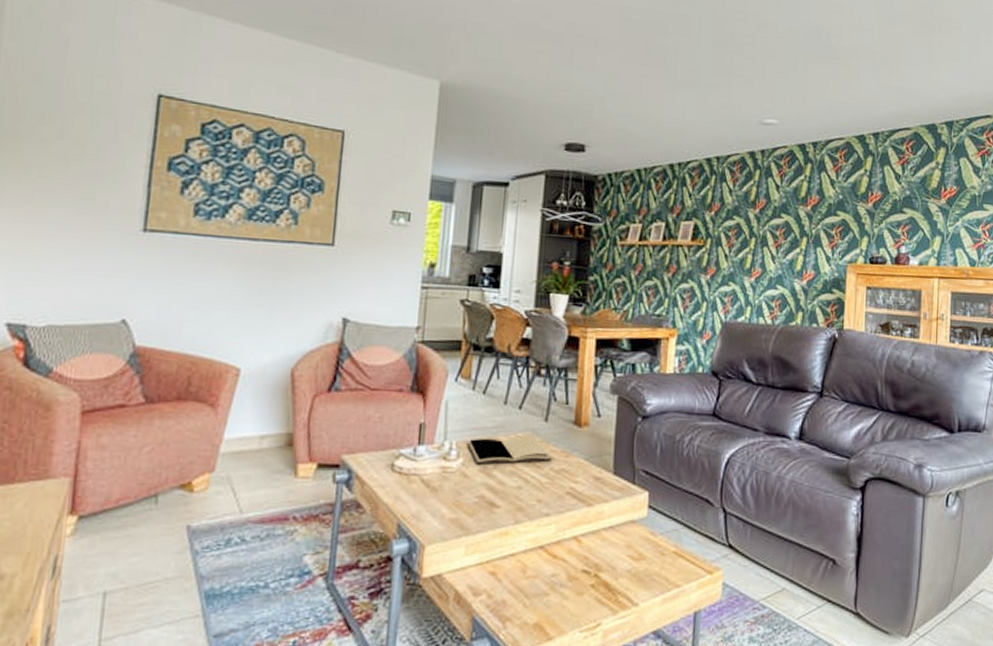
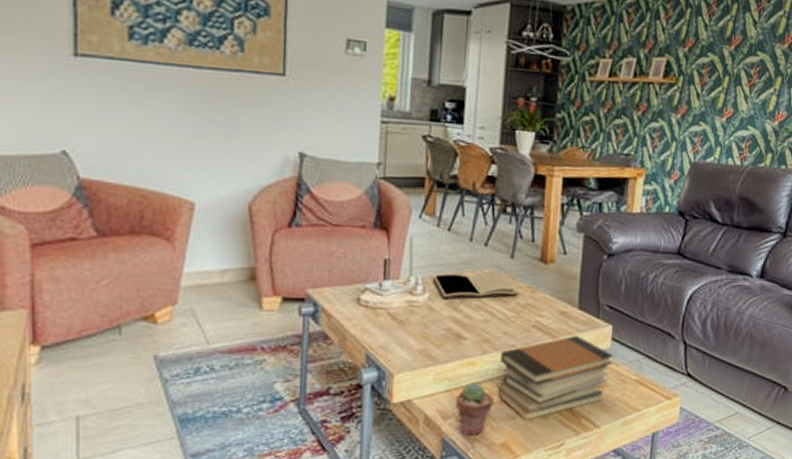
potted succulent: none [486,554,527,616] -> present [455,382,494,437]
book stack: none [531,502,651,598] -> present [498,335,614,421]

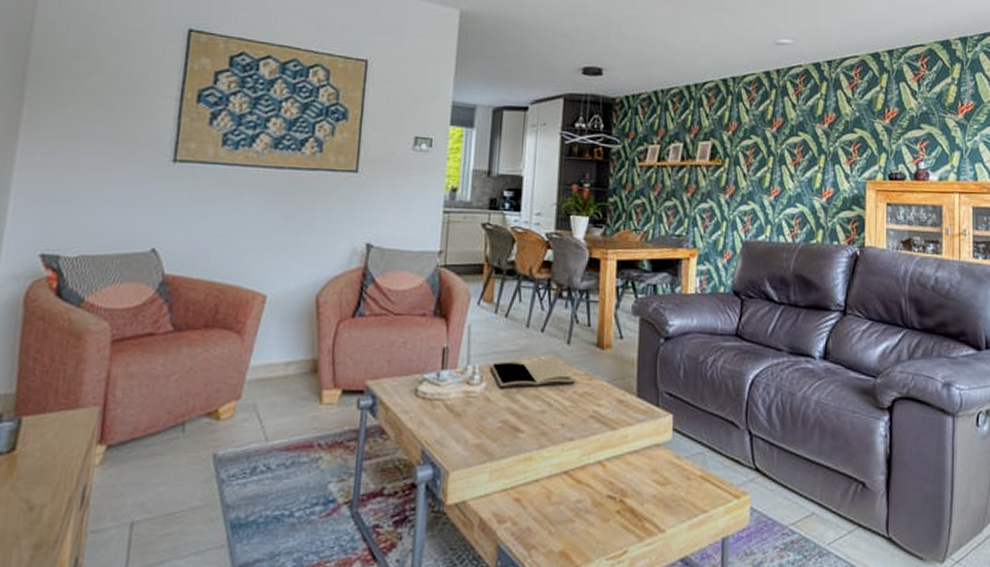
potted succulent: present [455,382,494,437] -> none [511,480,551,544]
book stack: present [498,335,614,421] -> none [556,425,676,524]

